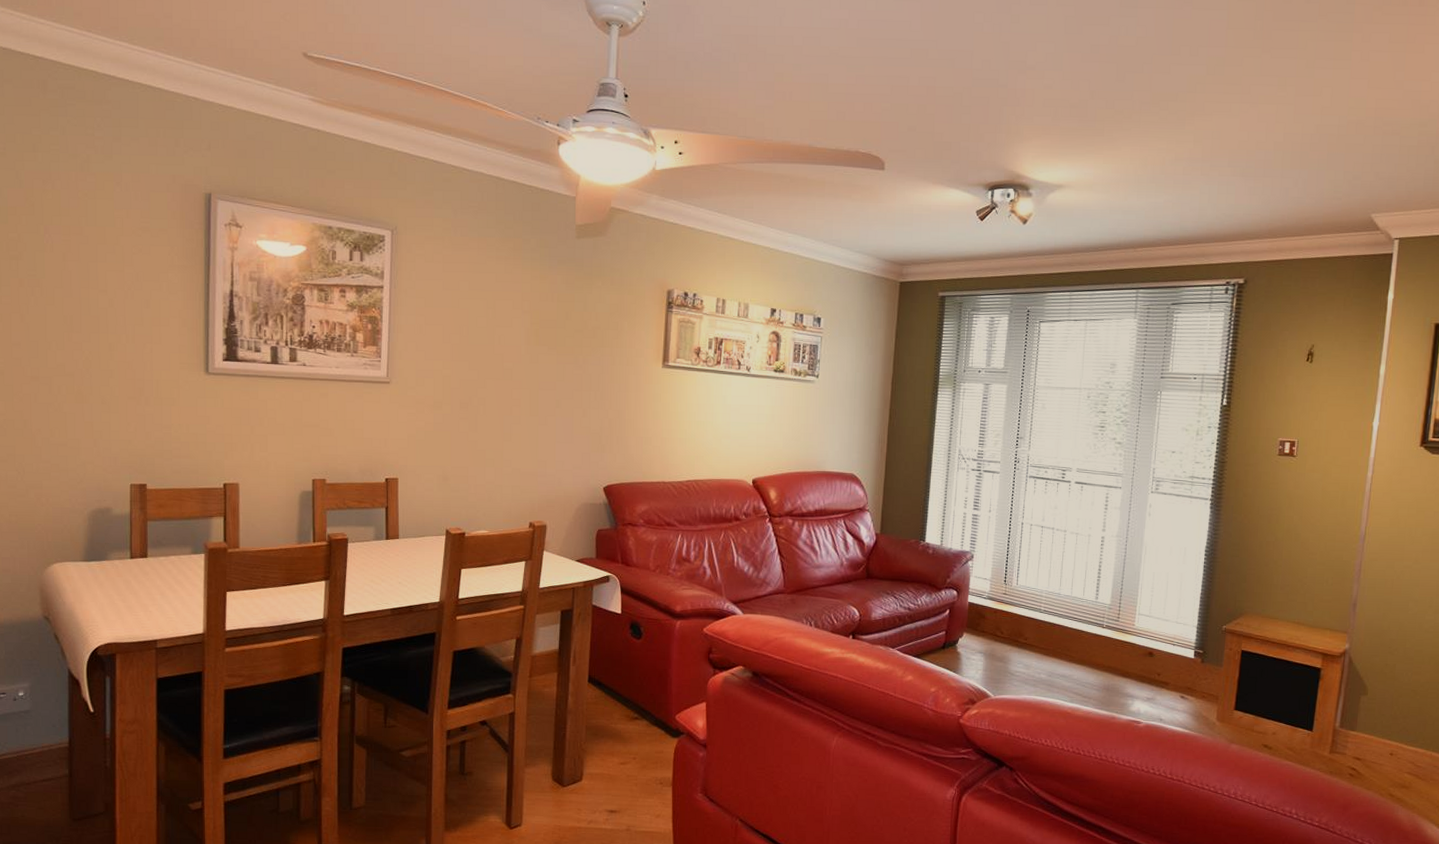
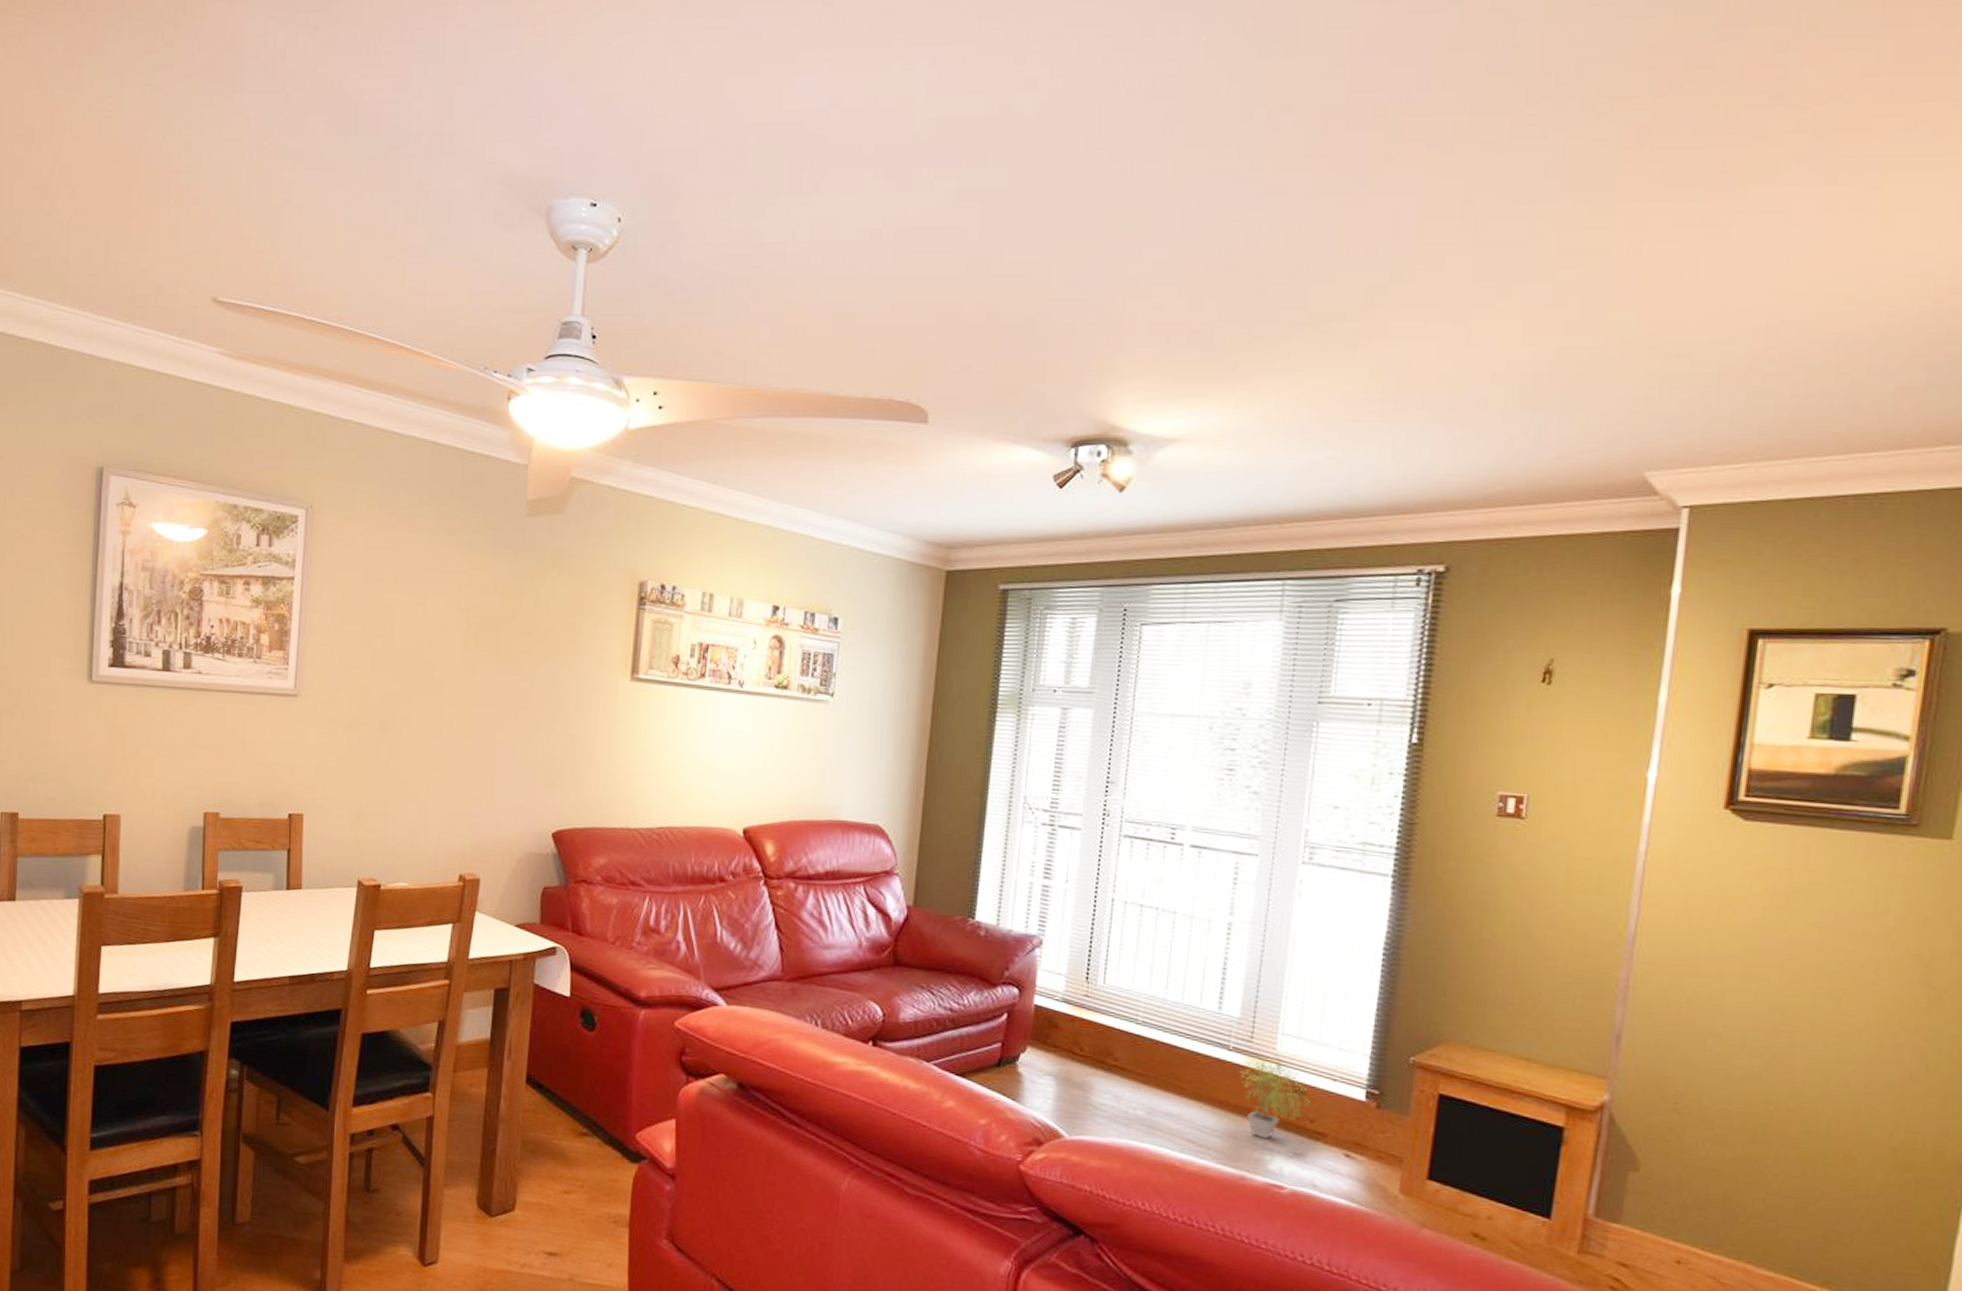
potted plant: none [1110,629,1158,689] -> present [1239,1054,1311,1139]

